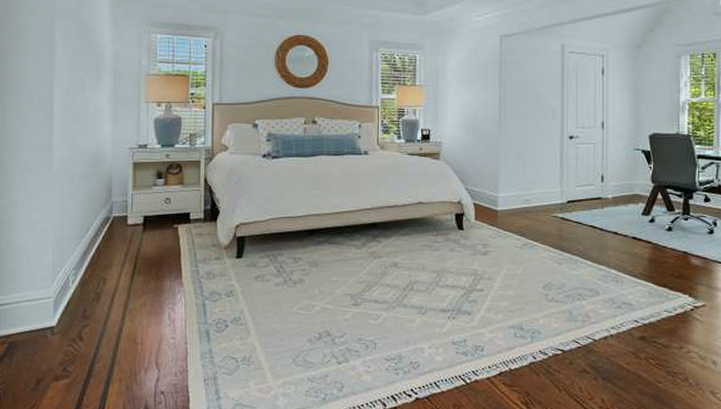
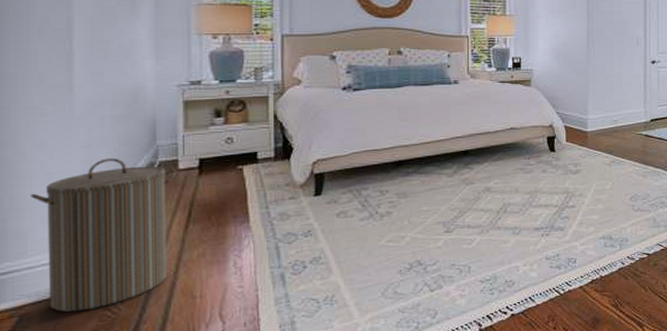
laundry hamper: none [19,211,126,345] -> present [30,158,177,312]

